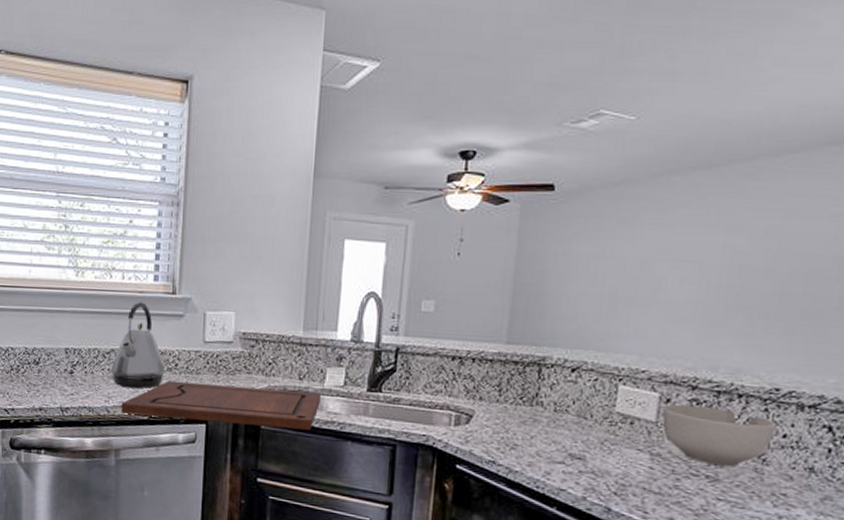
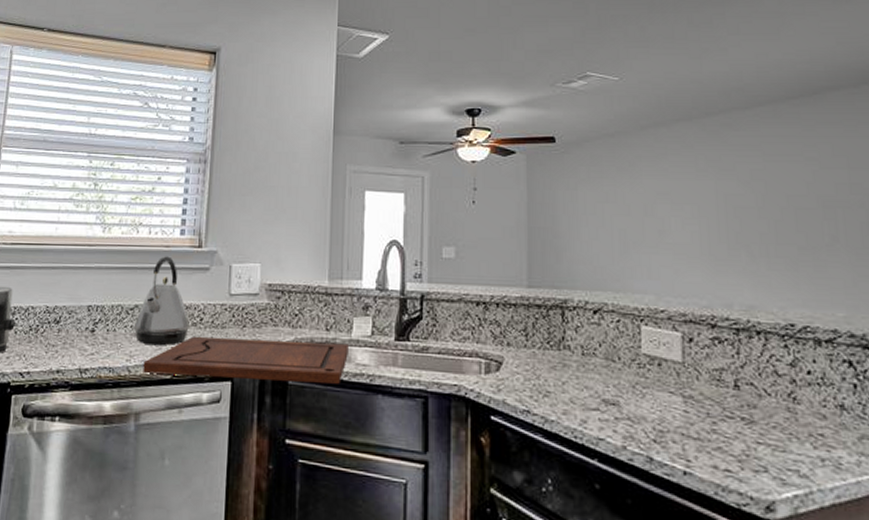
bowl: present [662,404,777,467] -> none [686,343,799,407]

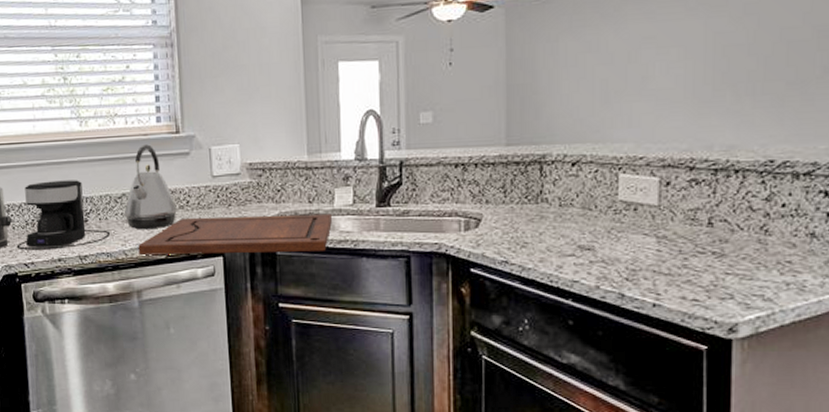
coffee maker: none [15,285,115,360] -> present [16,180,110,250]

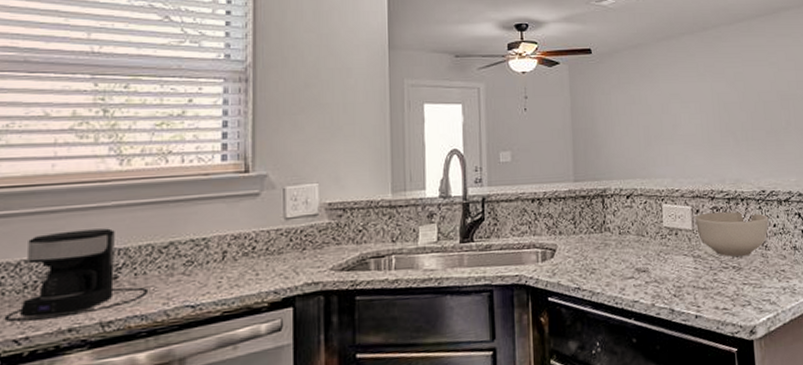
kettle: present [124,144,177,230] -> none [169,185,240,284]
cutting board: present [138,213,332,256] -> none [185,252,416,315]
bowl: none [663,185,775,241] -> present [695,211,769,257]

